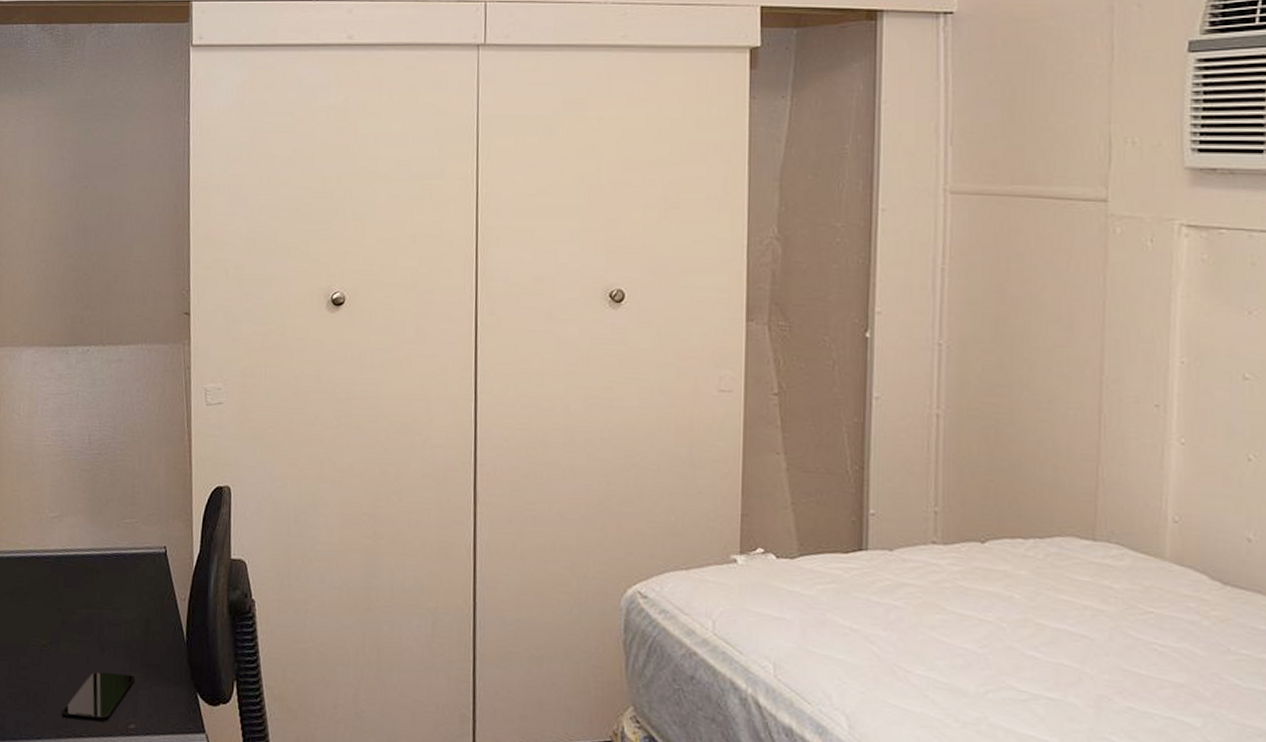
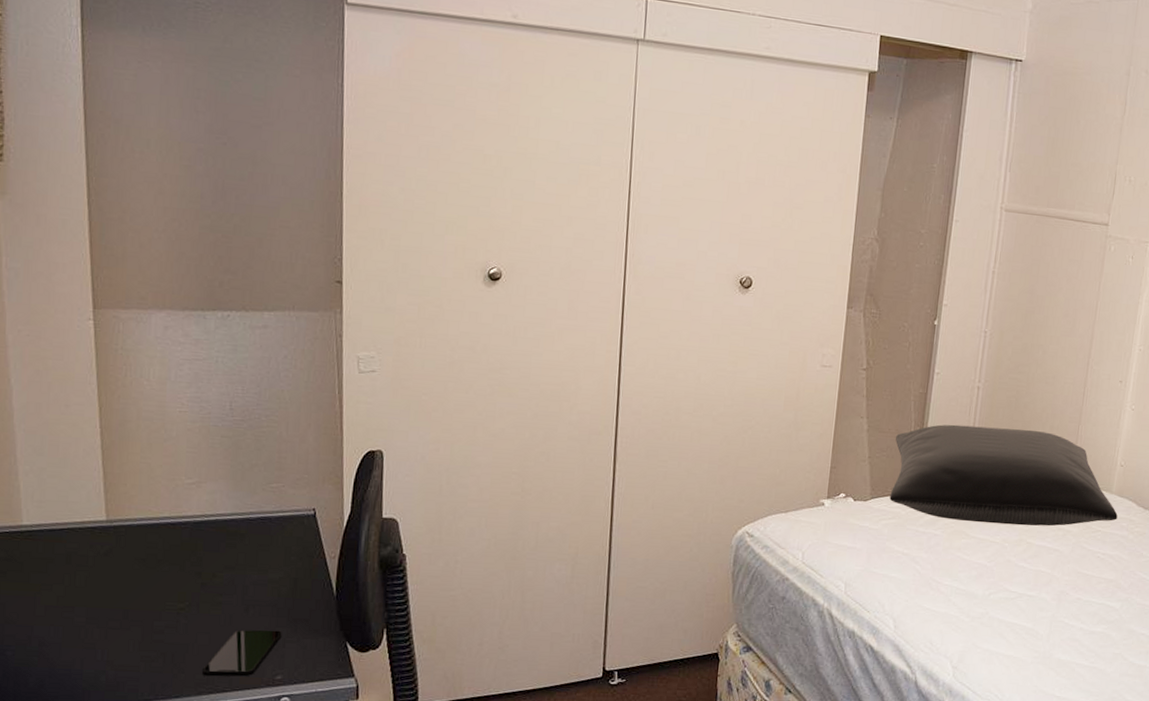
pillow: none [825,462,1179,603] -> present [889,424,1118,526]

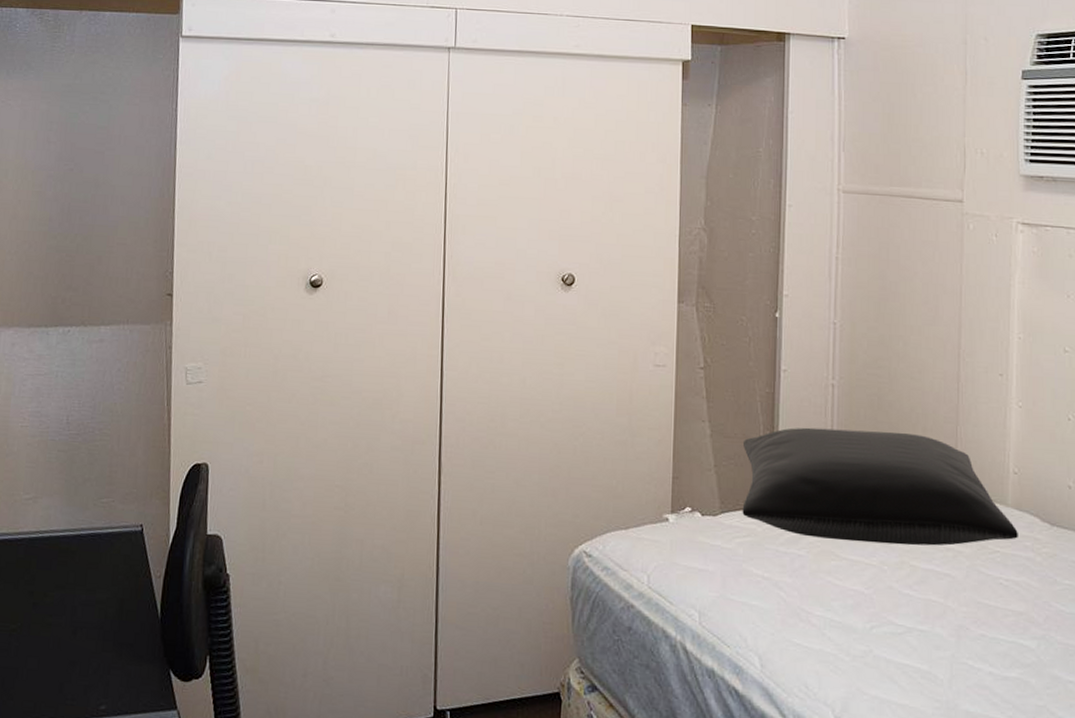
phone: present [202,630,282,677] -> none [30,654,108,706]

